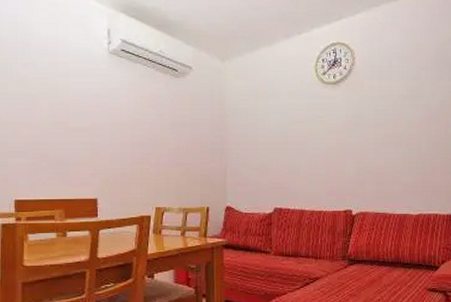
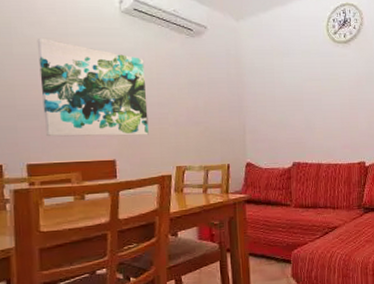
wall art: none [29,79,130,175] -> present [37,39,149,137]

